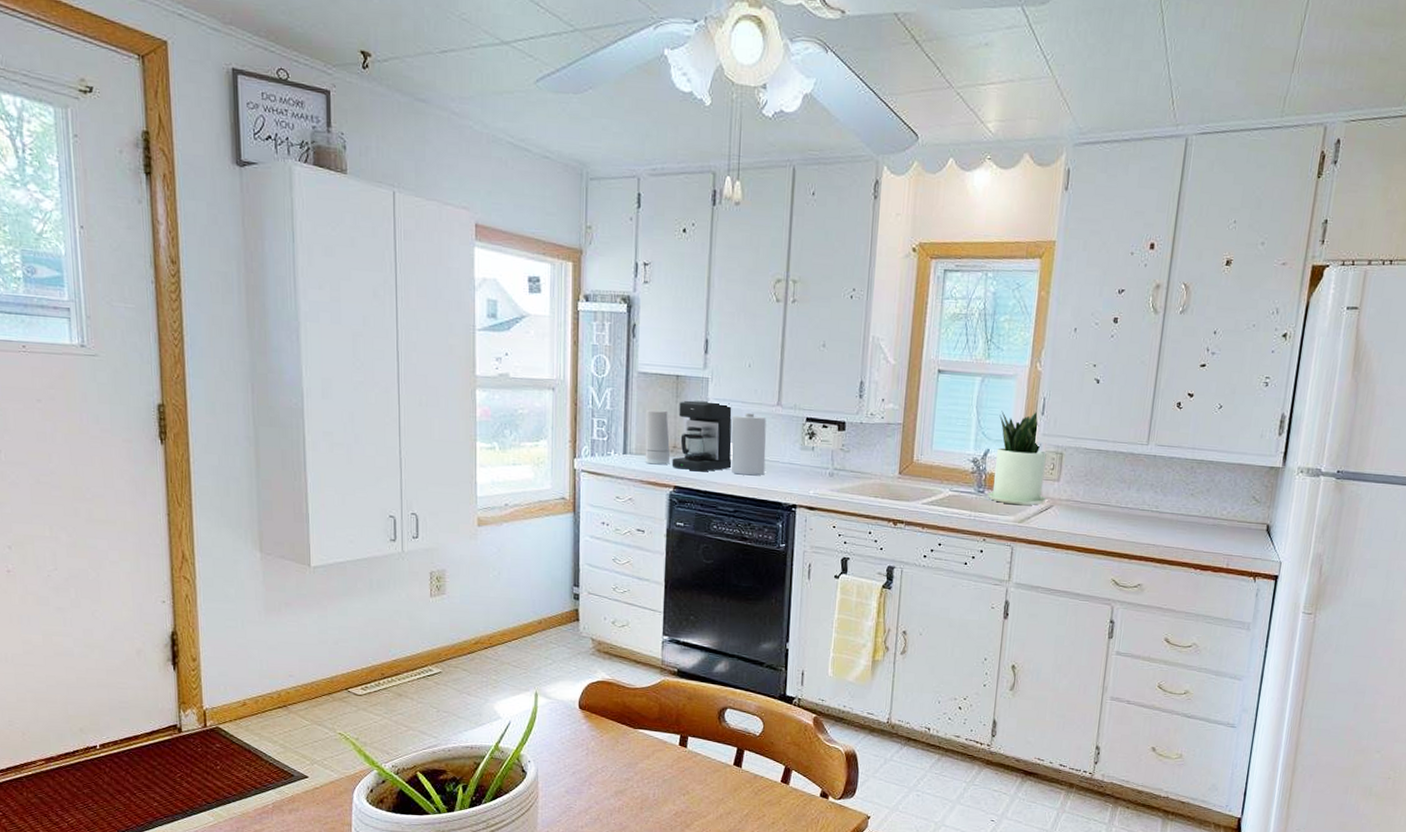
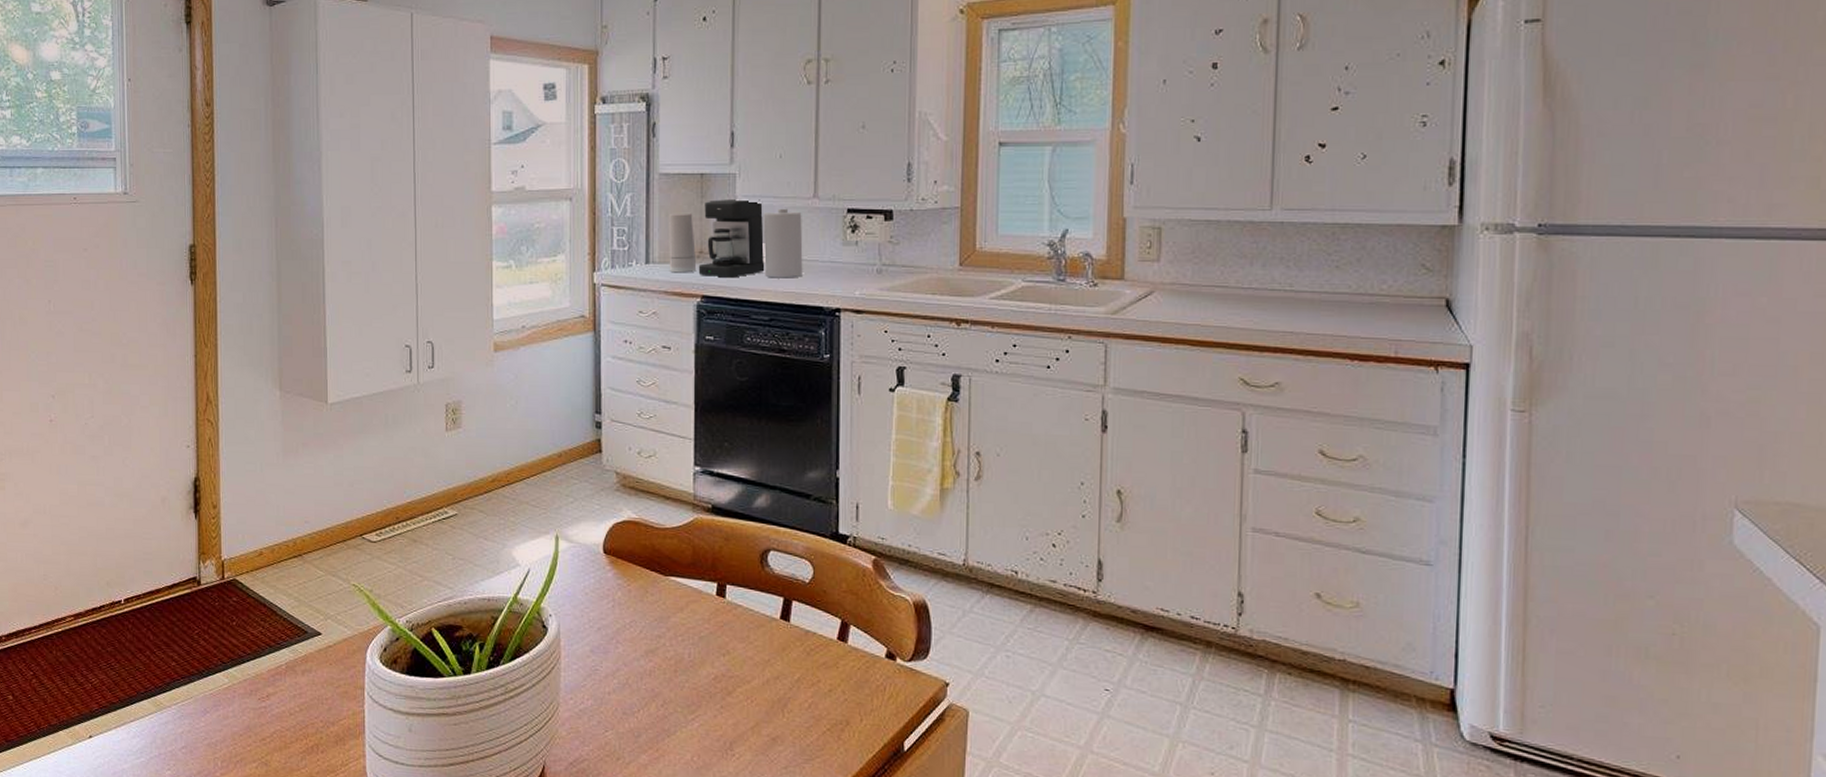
planter: present [987,411,1047,506] -> none [1069,181,1145,294]

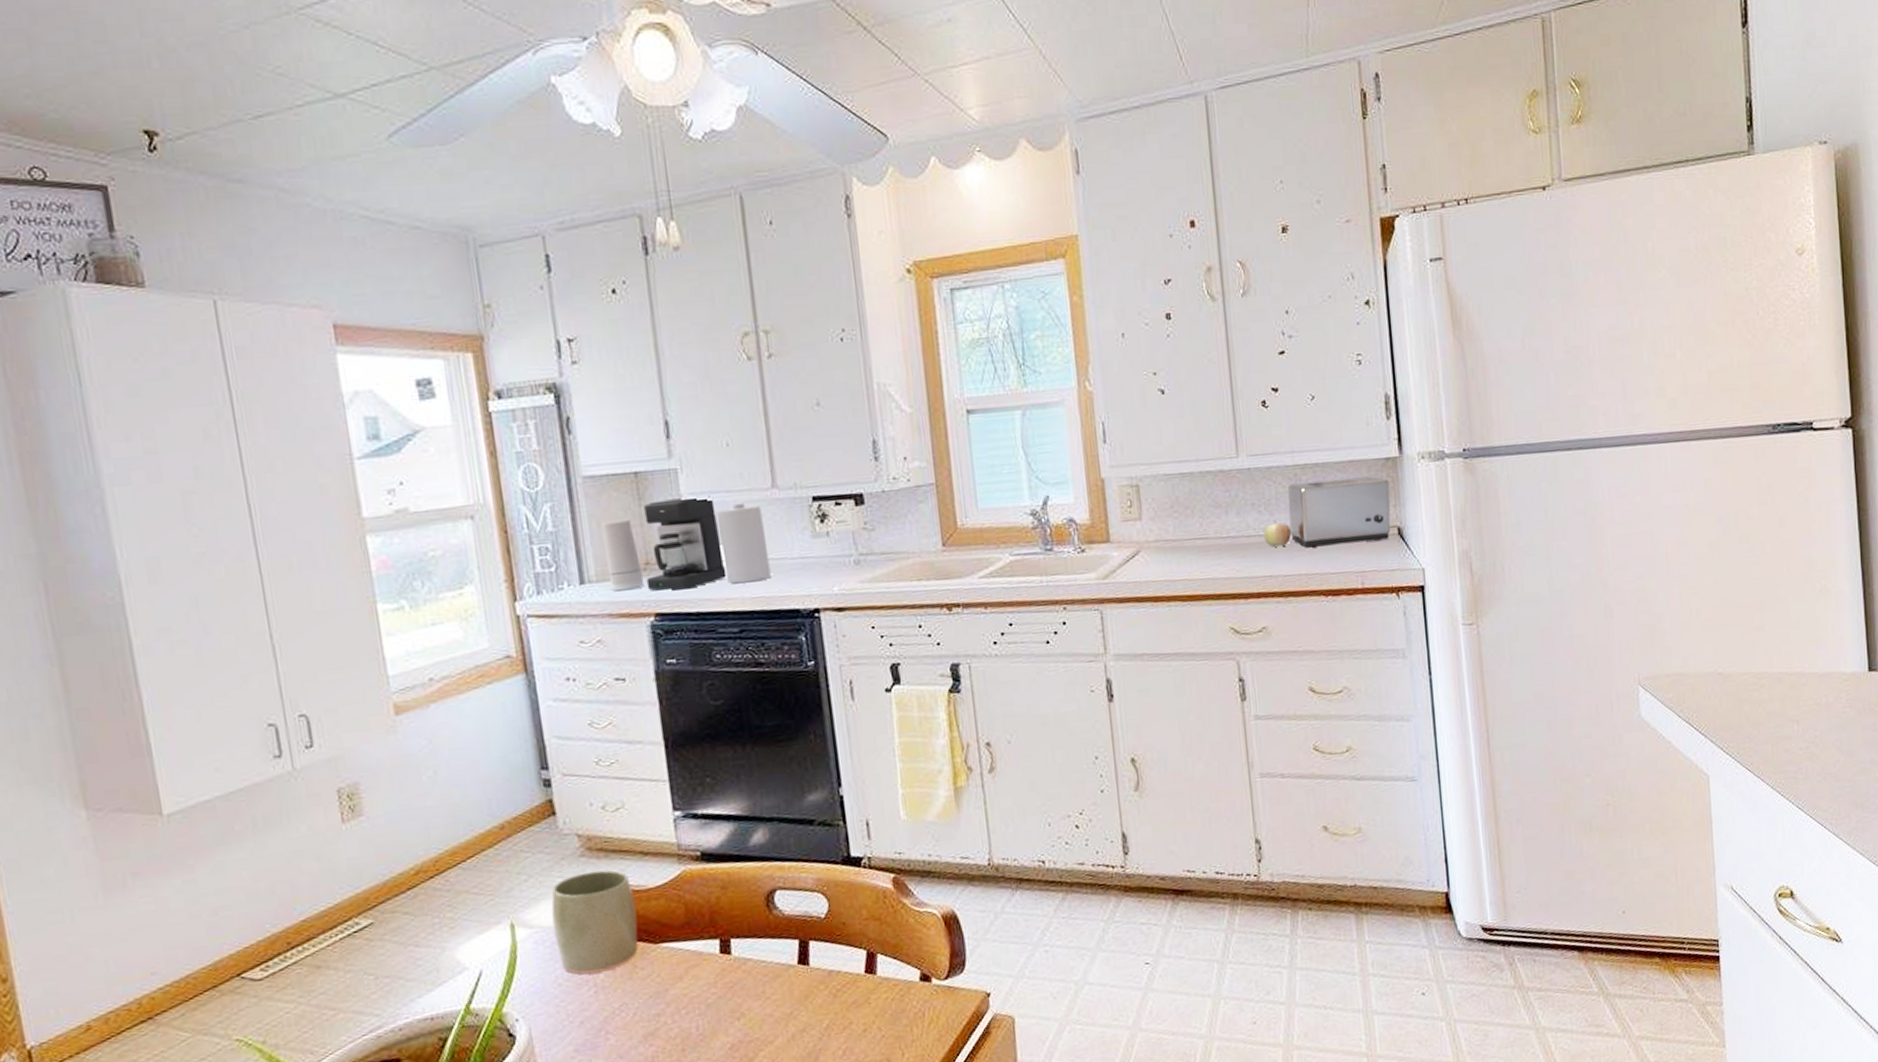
mug: none [587,504,653,591] -> present [551,870,638,975]
fruit: none [1289,275,1322,304] -> present [1264,519,1292,547]
toaster: none [1320,242,1442,310] -> present [1288,476,1391,548]

